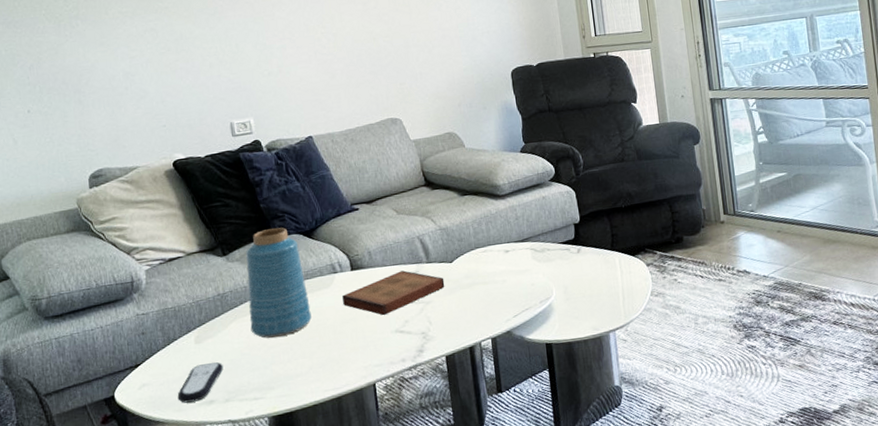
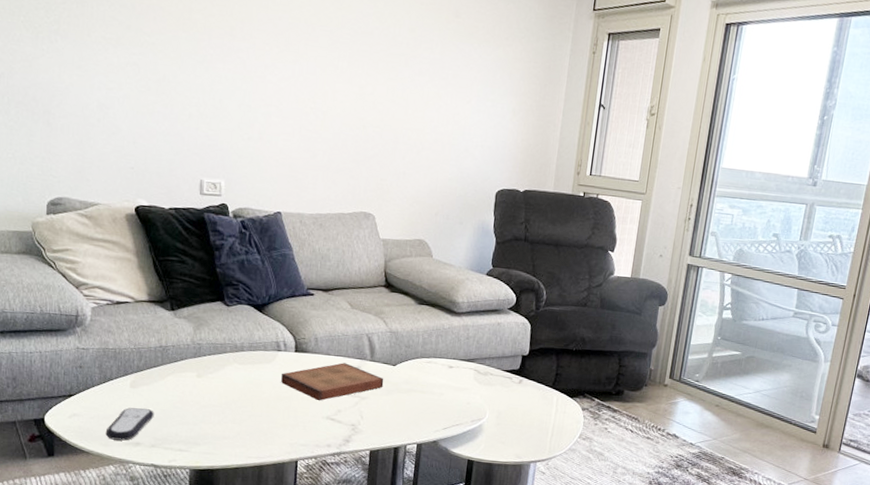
vase: present [246,227,312,338] -> none [186,294,249,399]

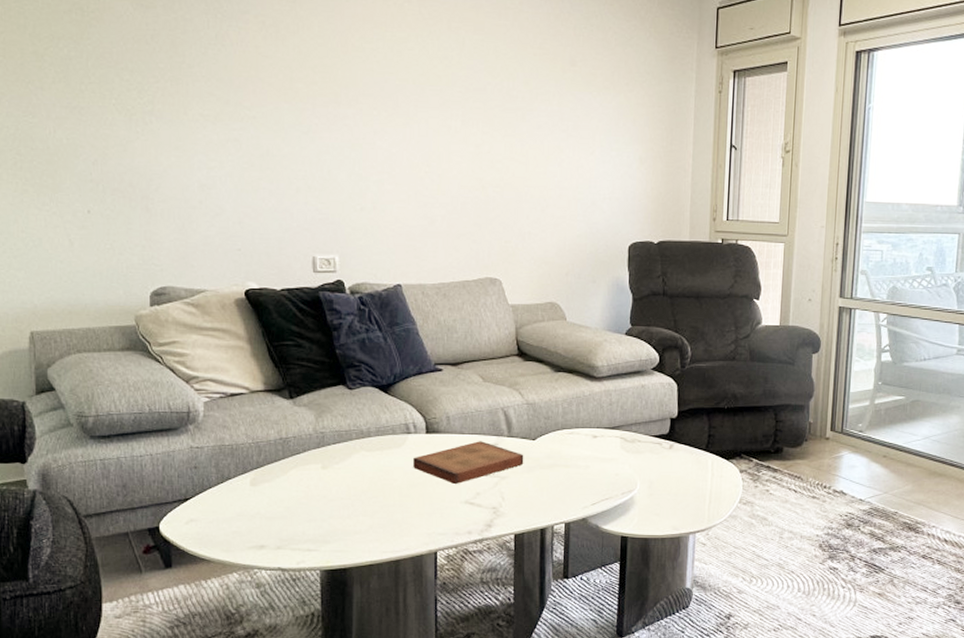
remote control: present [105,407,154,441] -> none [226,507,278,544]

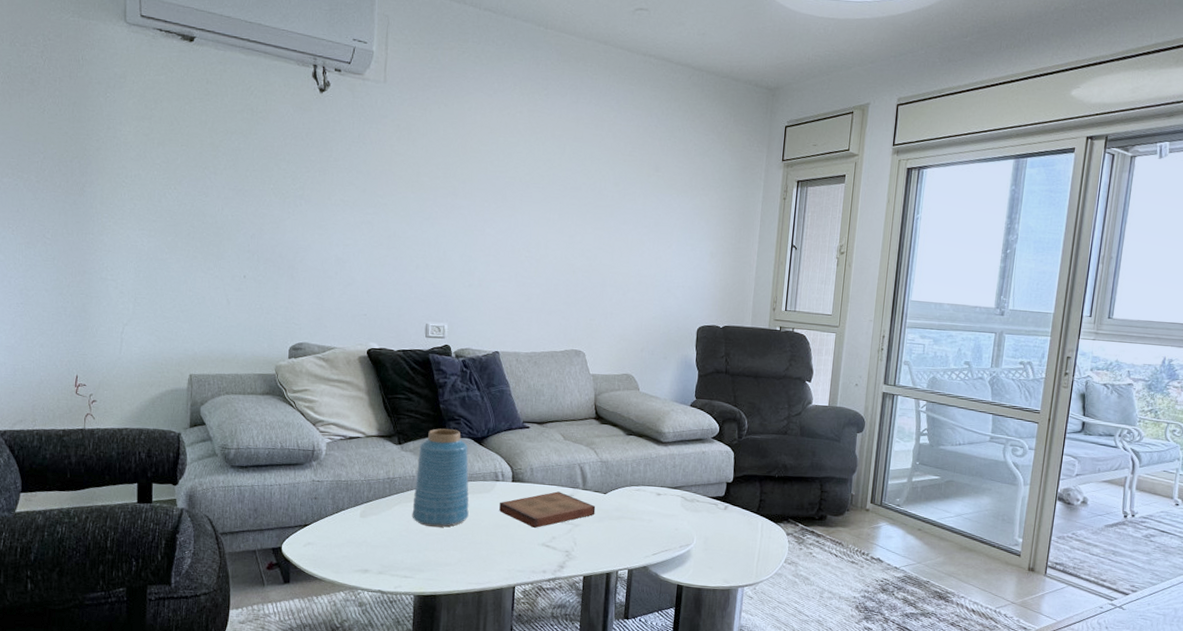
vase: none [311,377,378,492] -> present [412,428,469,528]

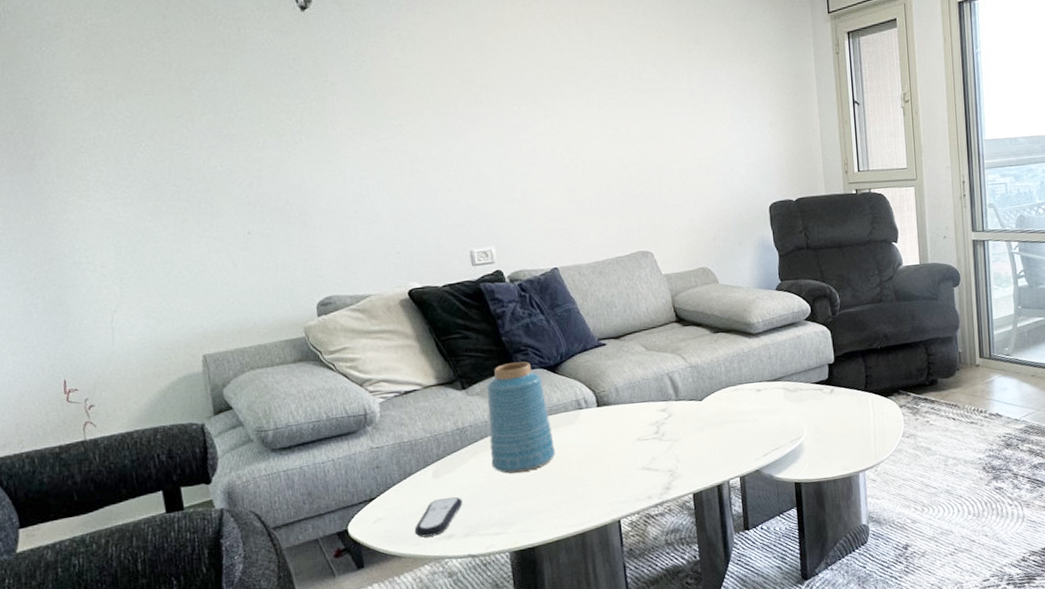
remote control: none [337,536,382,568] -> present [414,496,463,538]
book: present [499,491,596,529] -> none [588,407,694,453]

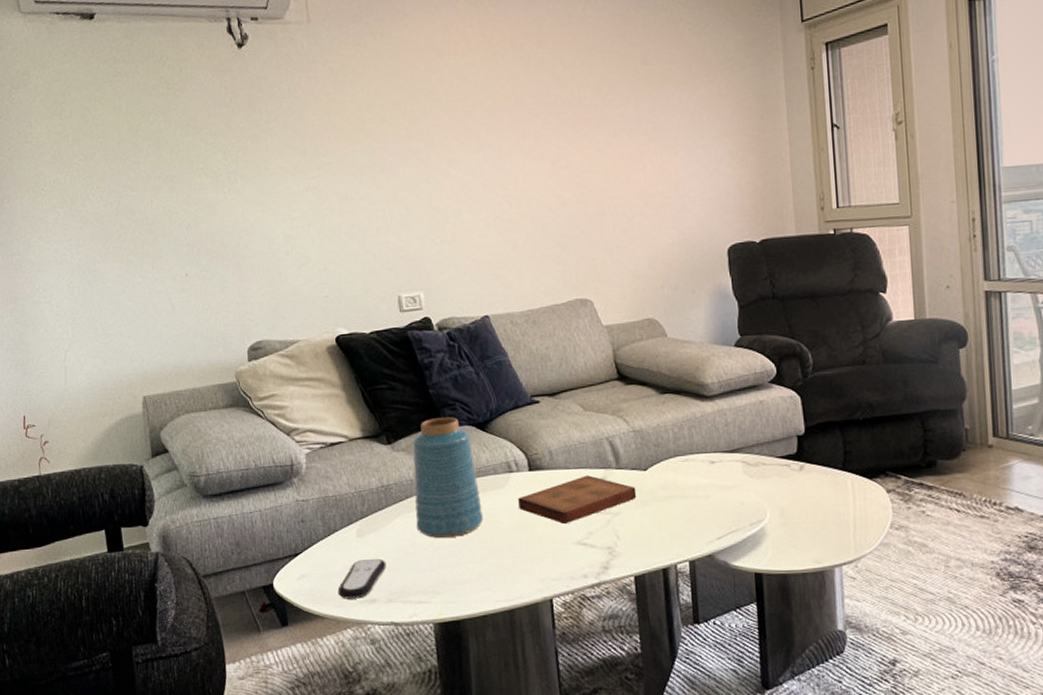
book: none [588,407,694,453] -> present [518,475,637,525]

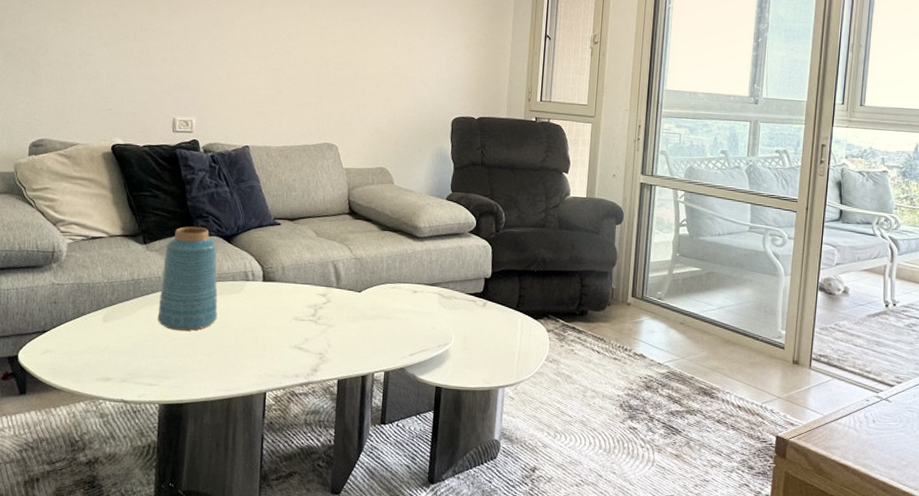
remote control: present [337,558,387,599] -> none [77,342,125,376]
book: present [518,475,637,525] -> none [249,291,350,330]

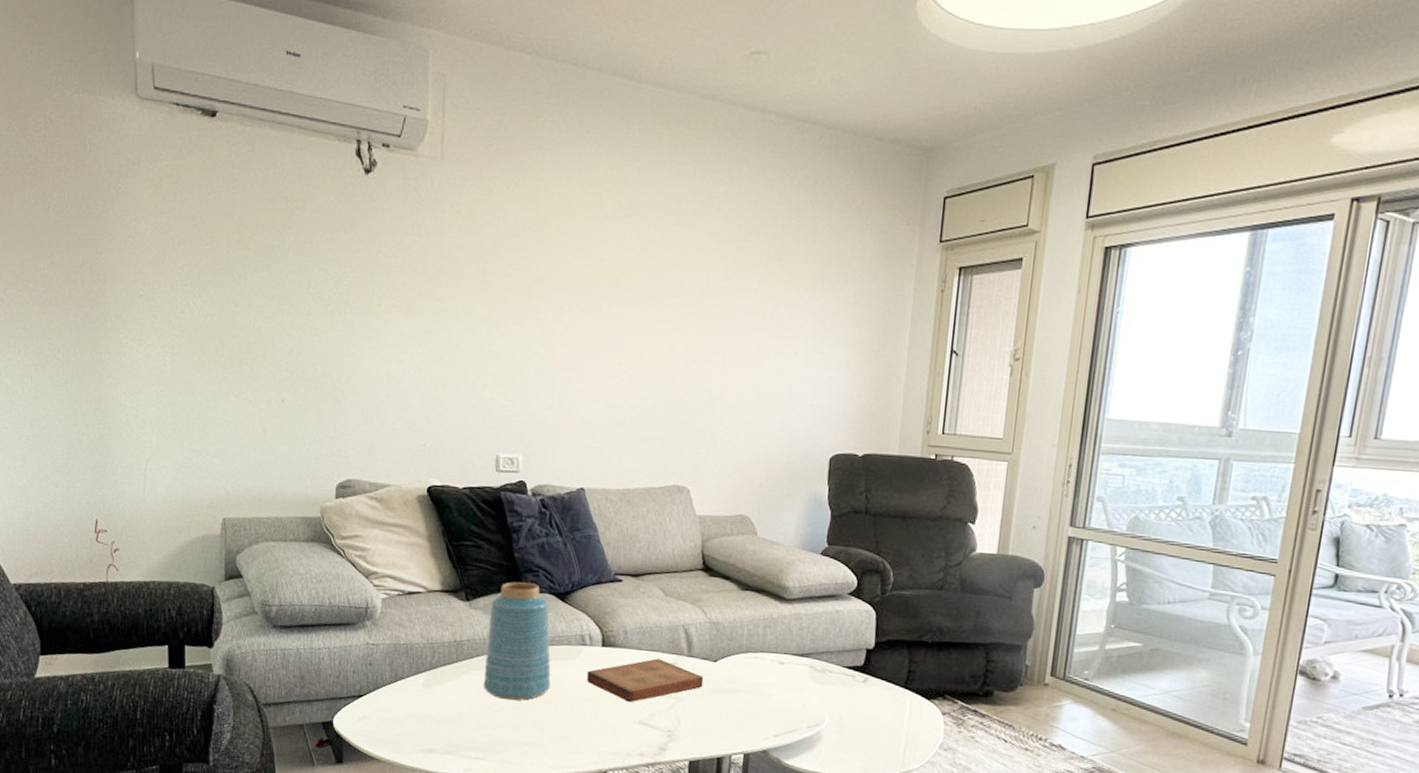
book: none [249,291,350,330] -> present [587,658,704,703]

